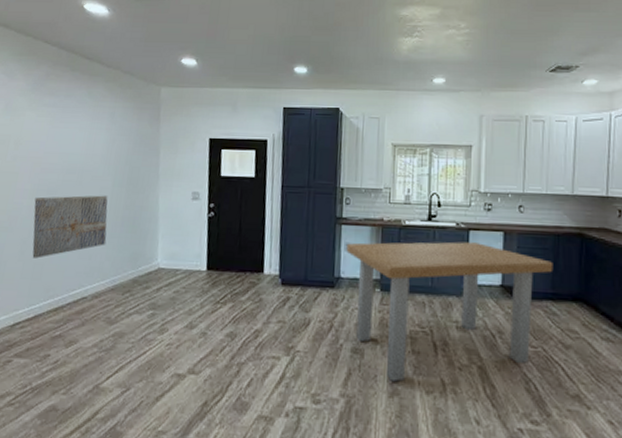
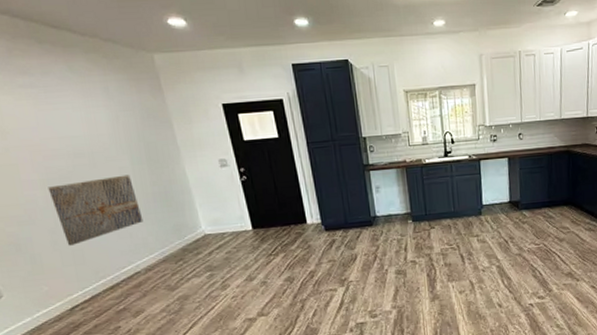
dining table: present [346,242,553,382] -> none [377,169,549,290]

